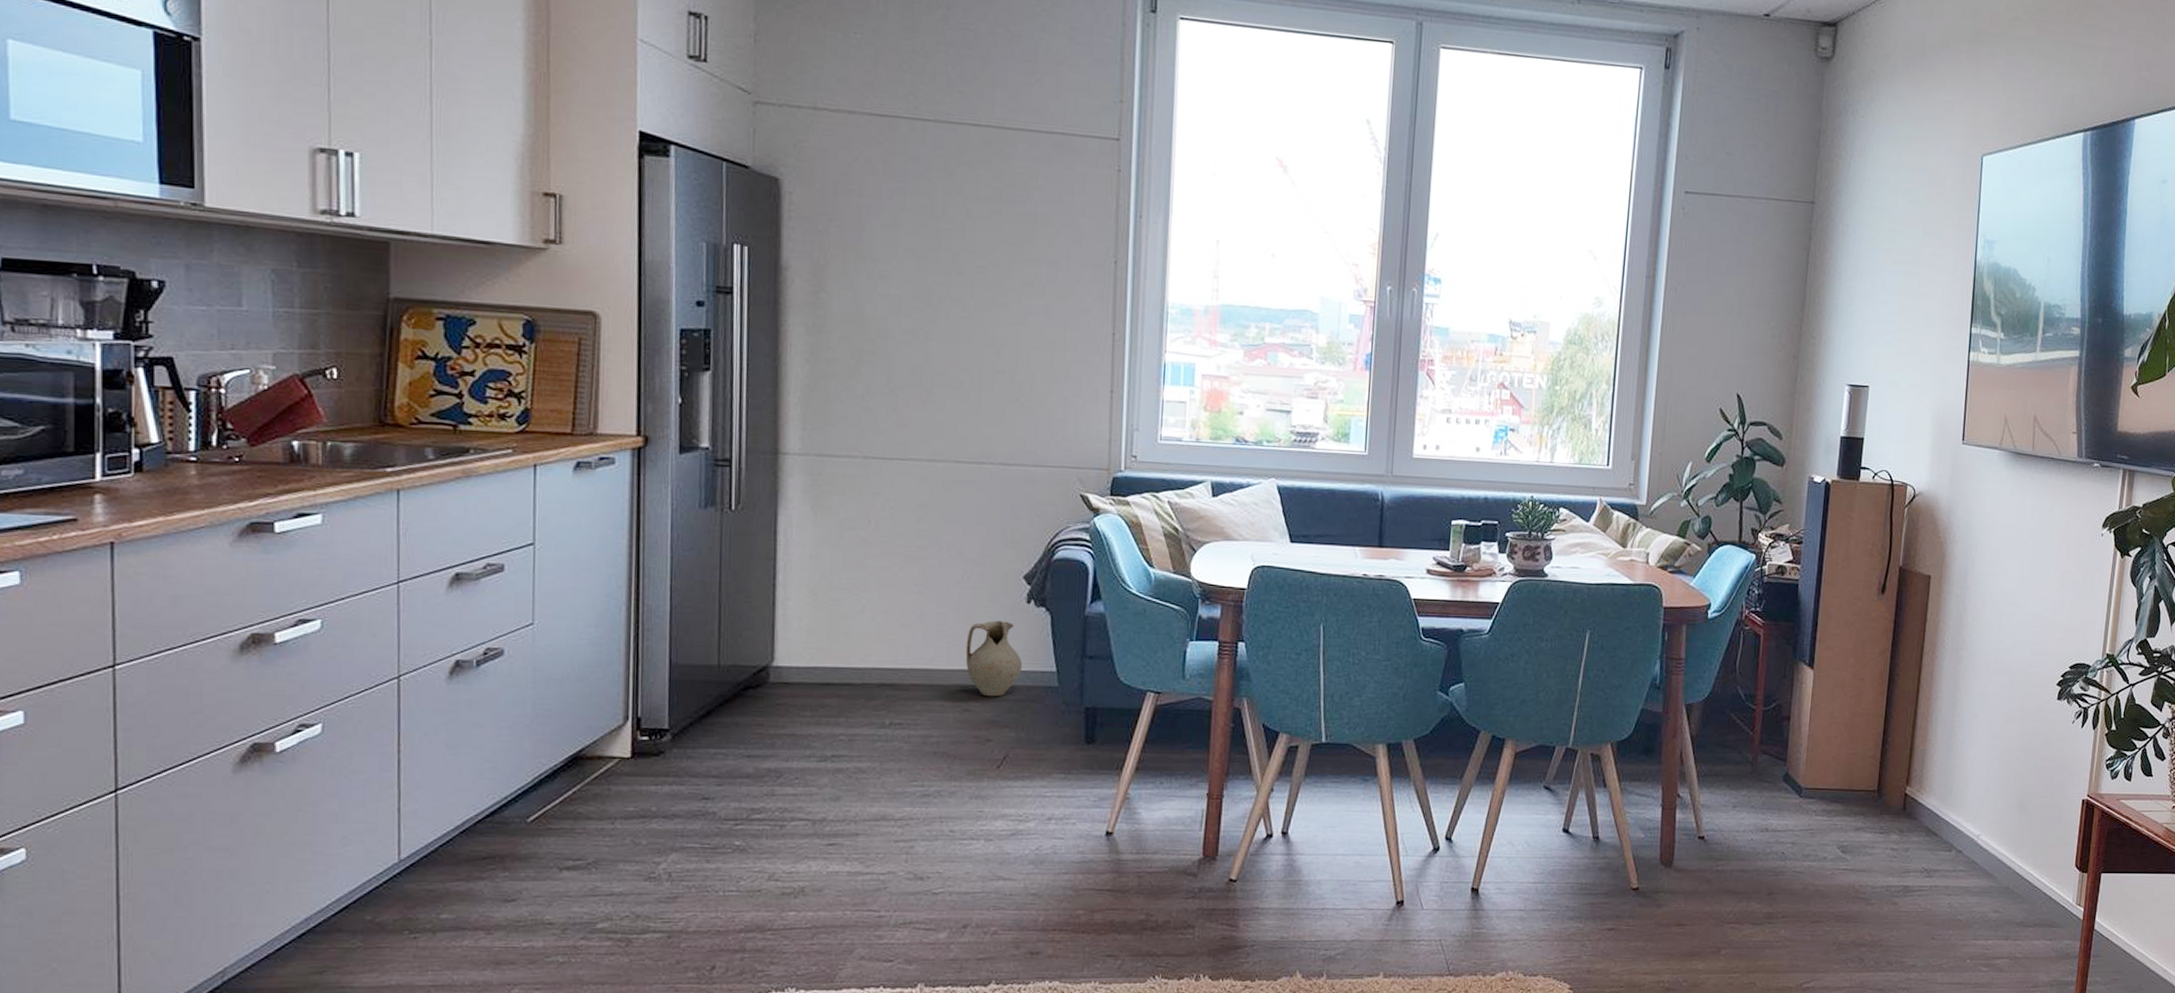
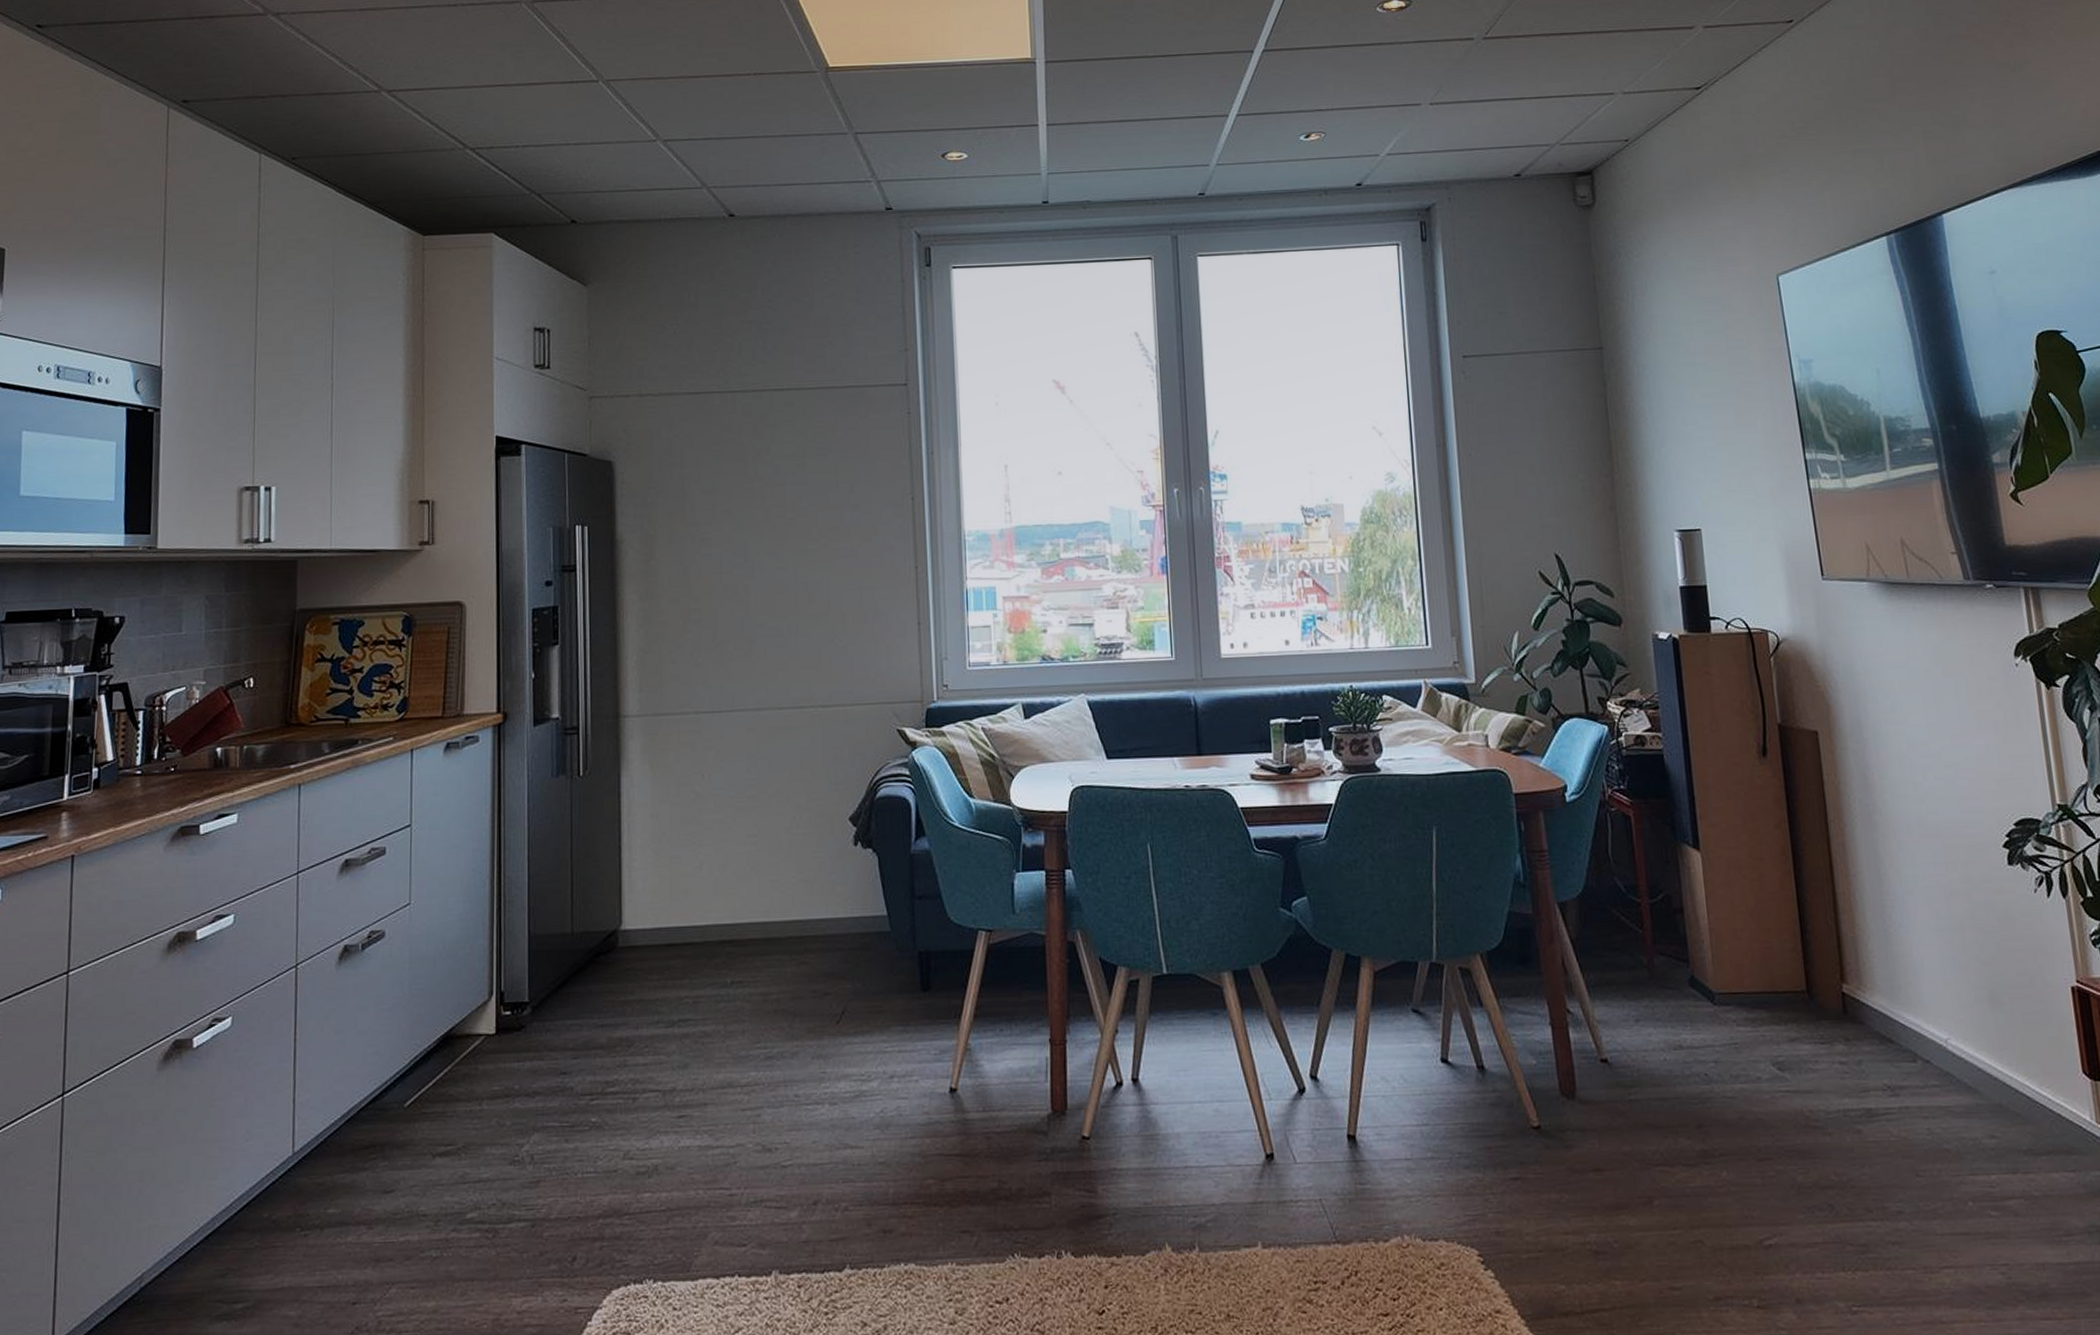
ceramic jug: present [965,620,1023,697] -> none [799,866,855,947]

